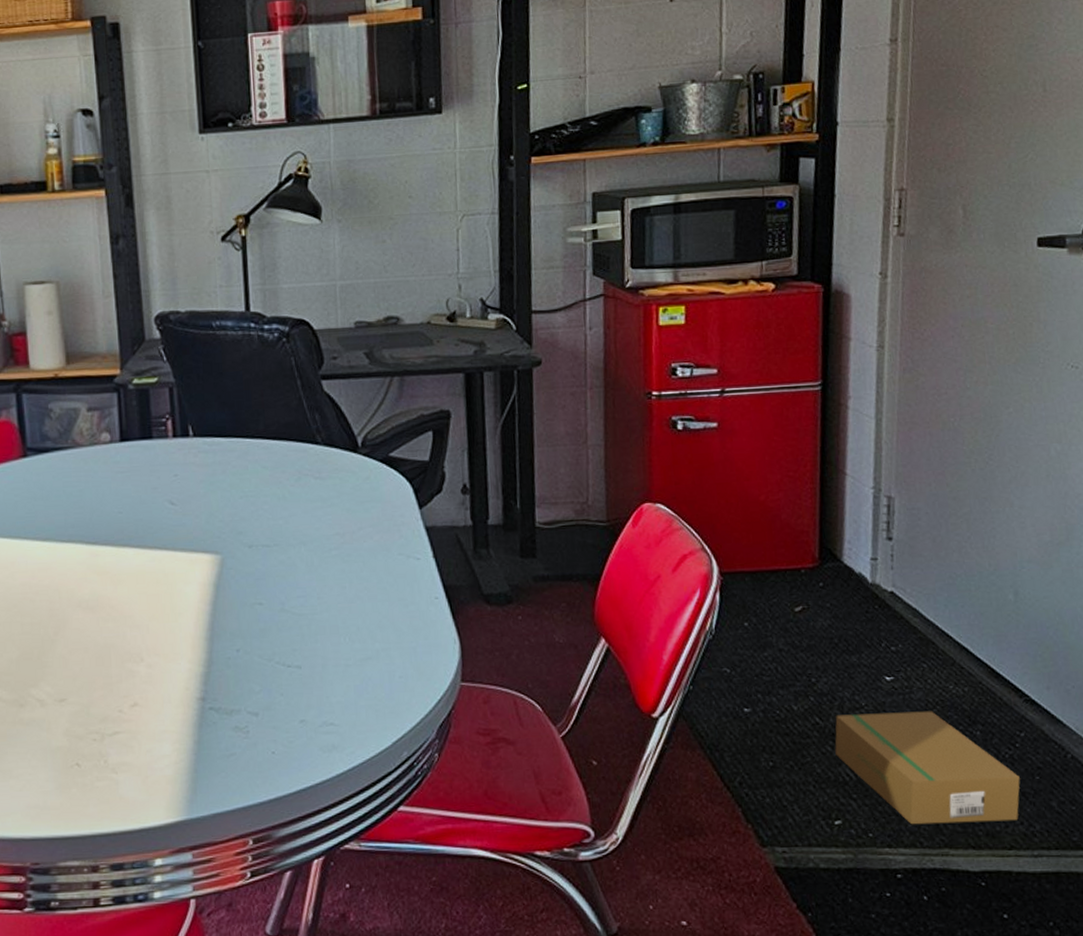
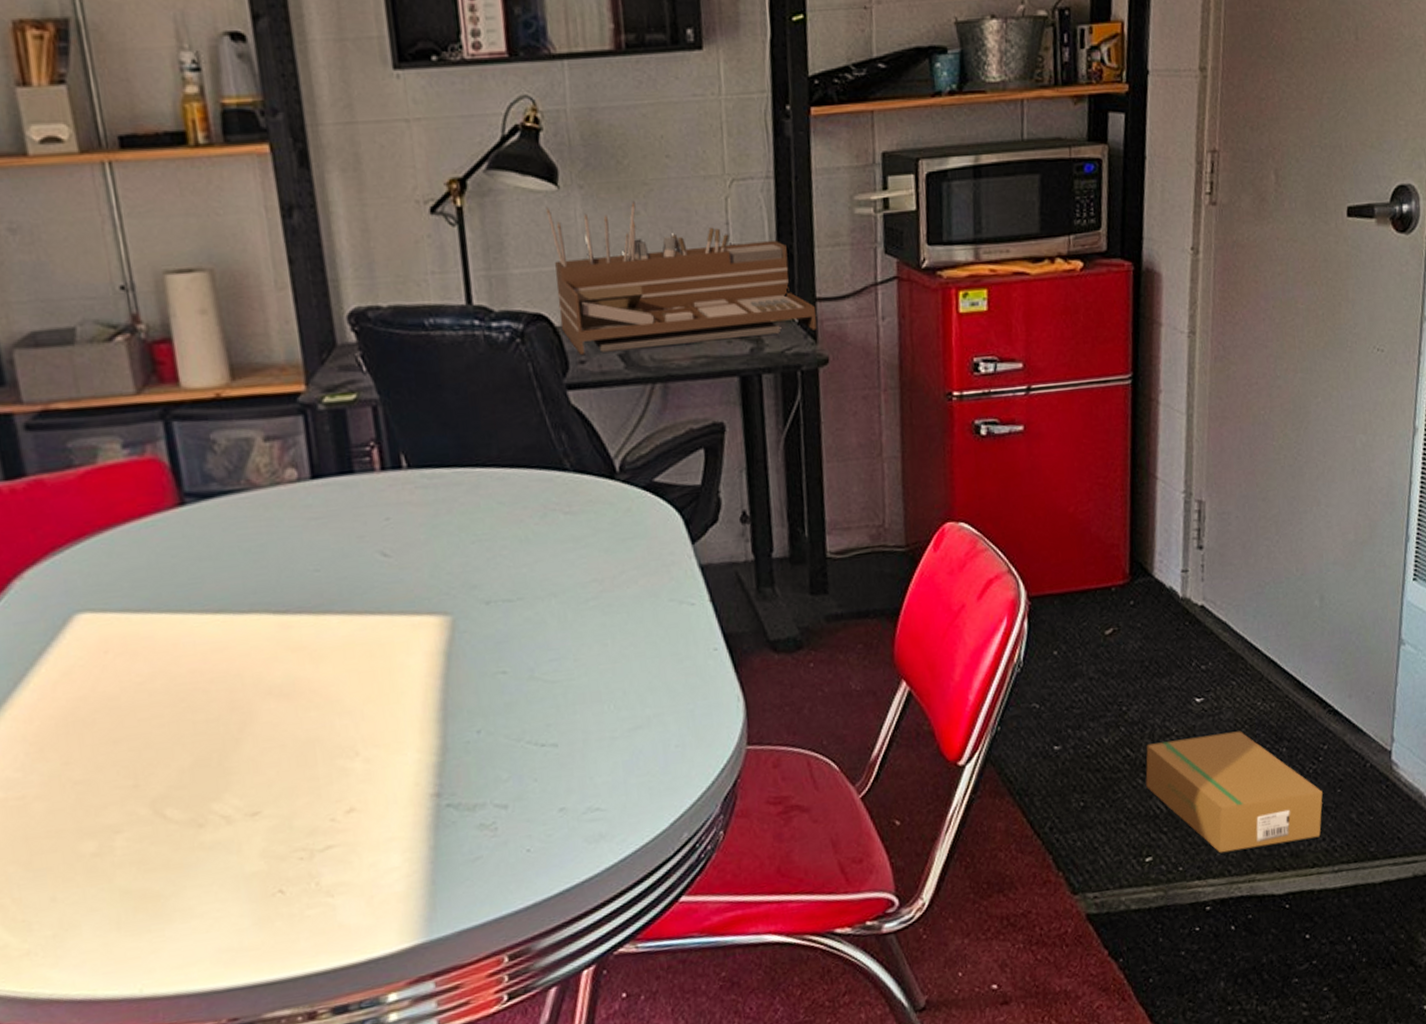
desk organizer: none [311,231,532,353] -> present [546,200,817,356]

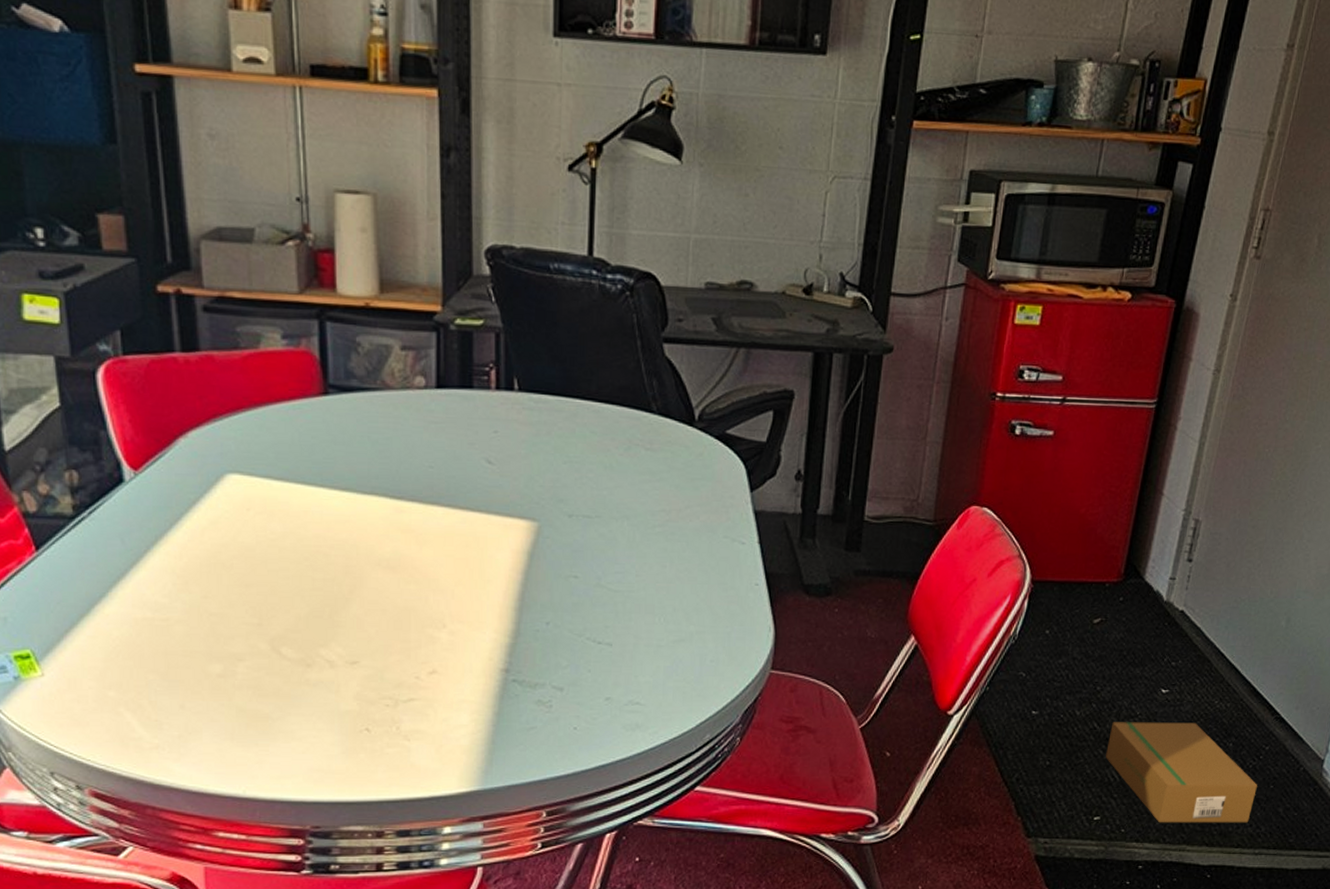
desk organizer: present [546,200,817,356] -> none [666,180,890,321]

